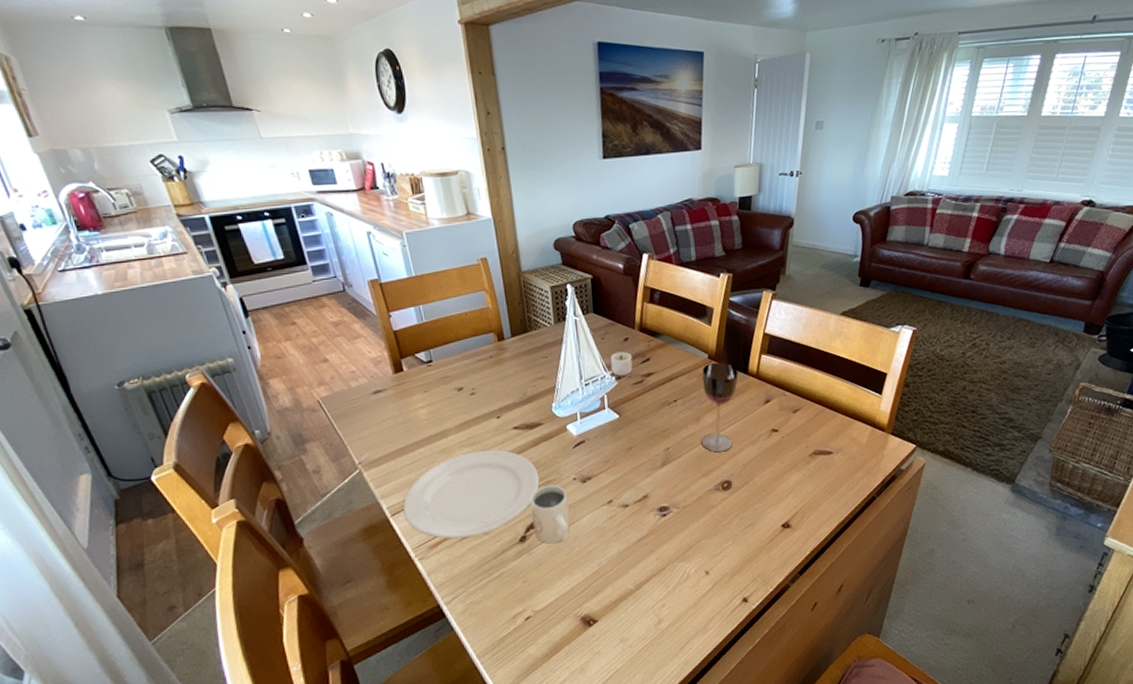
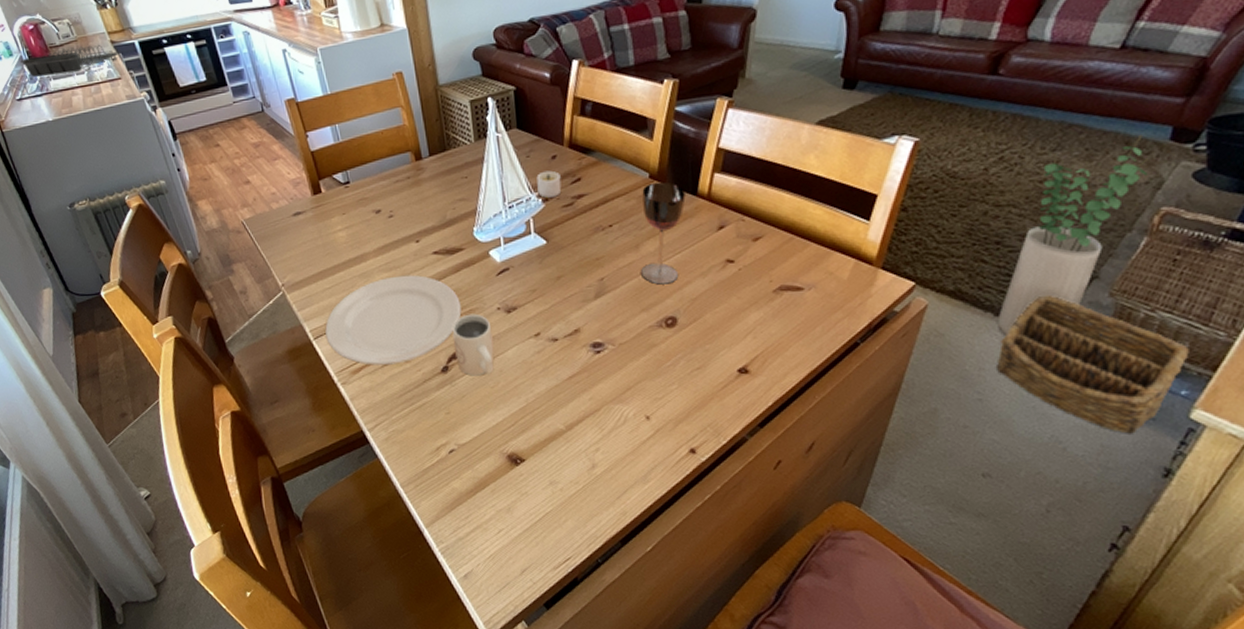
dish rack: none [66,216,185,249] -> present [20,44,118,78]
vase: none [975,328,1071,486] -> present [997,135,1150,336]
basket: none [975,452,1102,560] -> present [996,294,1189,434]

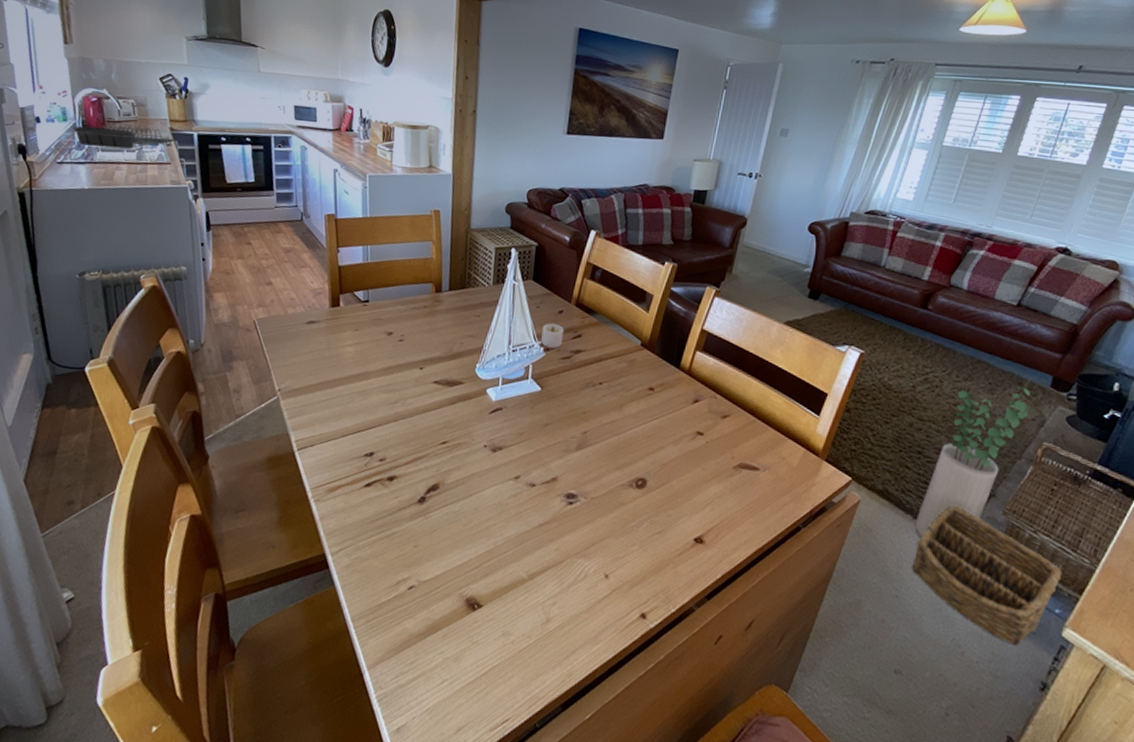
plate: present [325,275,462,366] -> none [310,398,451,488]
mug: present [452,313,495,376] -> none [434,447,475,512]
wineglass: present [641,181,686,285] -> none [621,350,670,447]

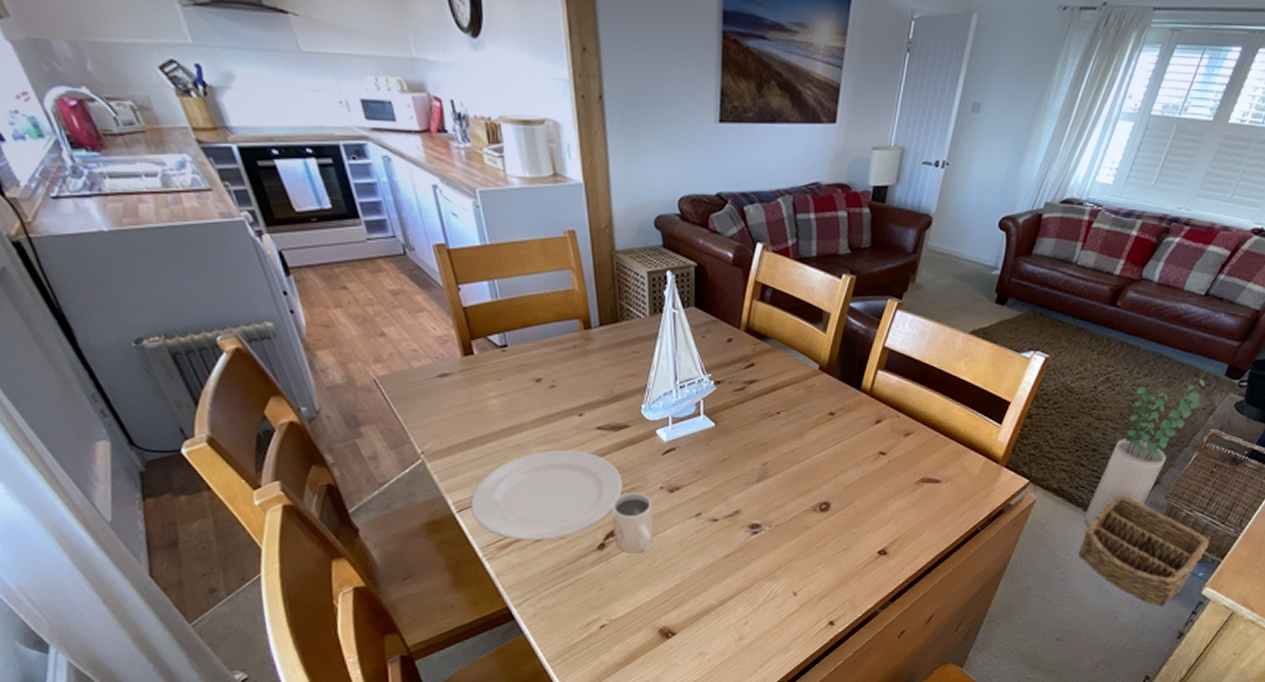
dish rack: present [73,125,175,151] -> none [56,139,208,174]
plate: none [310,398,451,488] -> present [471,449,623,541]
mug: none [434,447,475,512] -> present [611,492,654,554]
candle: present [541,323,564,348] -> none [711,353,735,380]

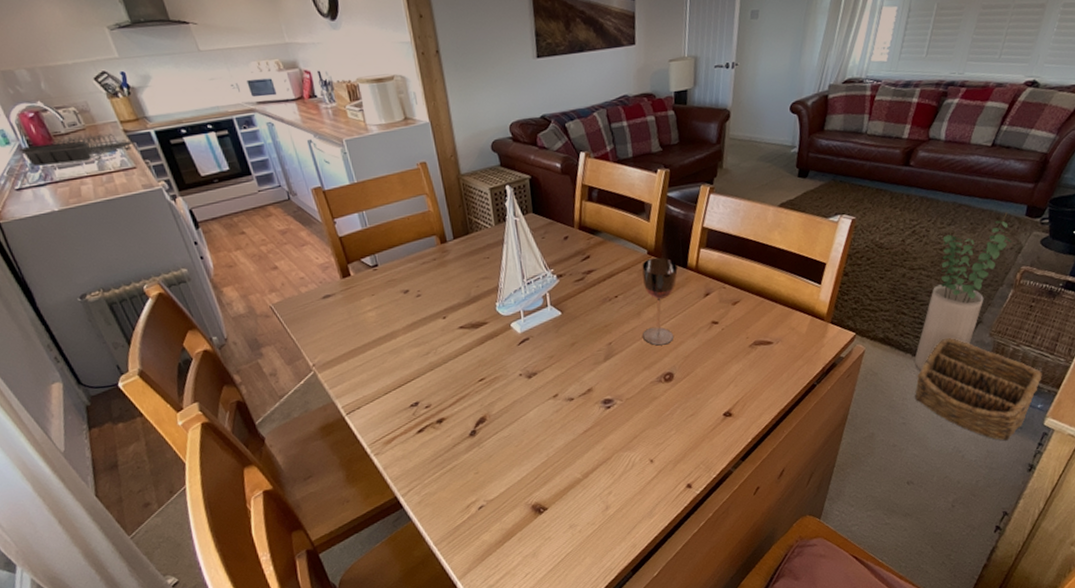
dish rack: none [56,139,208,174] -> present [19,133,132,167]
plate: present [471,449,623,541] -> none [357,348,487,435]
mug: present [611,492,654,554] -> none [478,380,518,438]
wineglass: none [802,374,850,472] -> present [642,257,678,346]

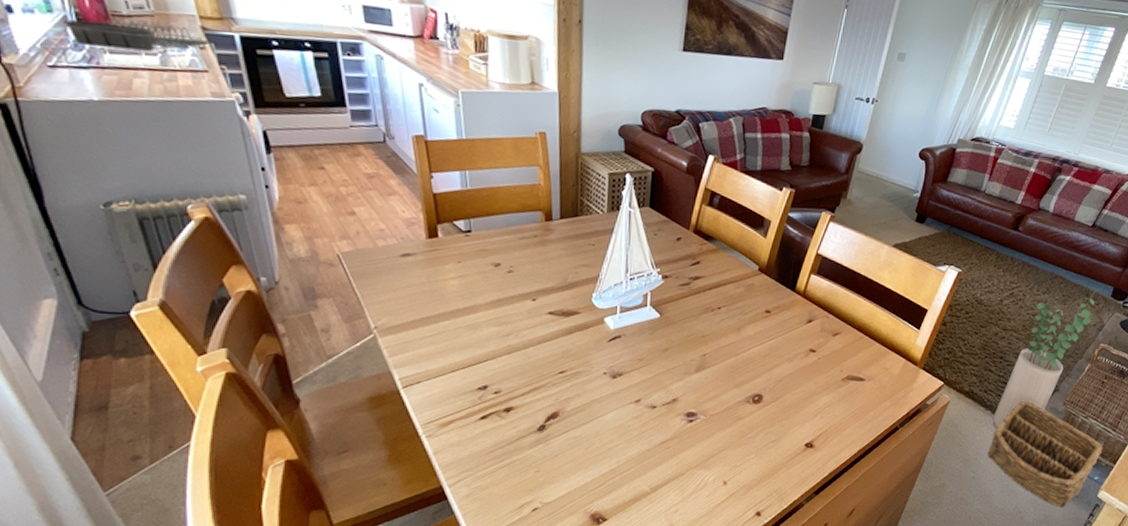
wineglass: present [642,257,678,346] -> none [739,275,786,365]

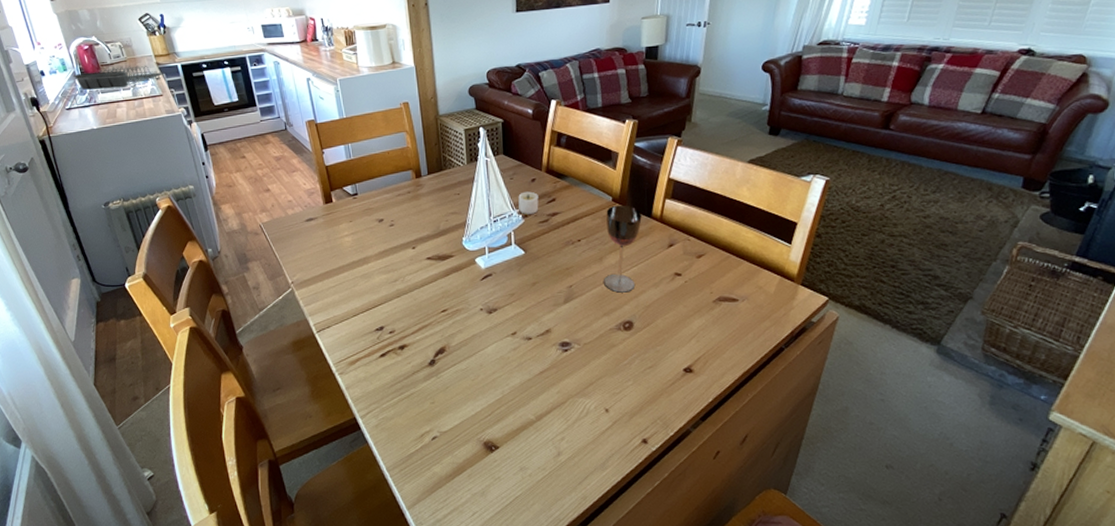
candle: none [659,250,682,275] -> present [518,191,539,214]
wineglass: none [739,275,786,365] -> present [604,205,642,293]
basket: present [988,400,1103,507] -> none [895,311,1046,432]
vase: present [993,290,1098,429] -> none [894,183,1007,345]

